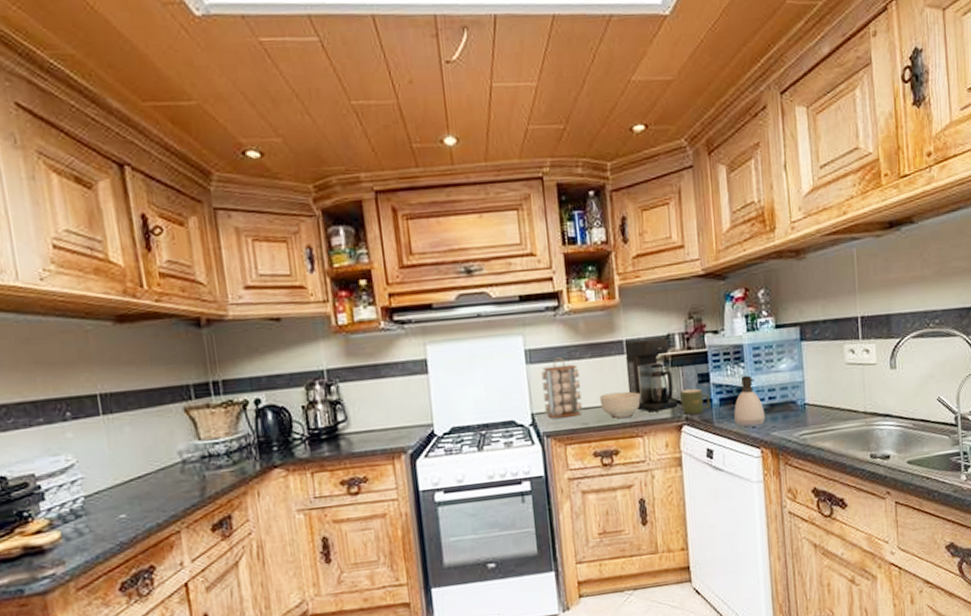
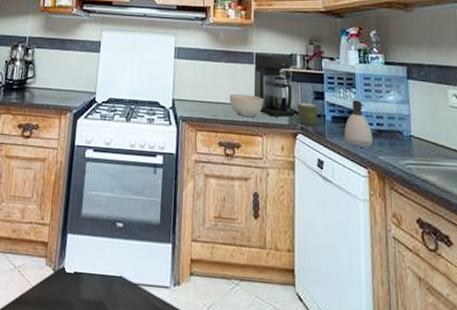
spice rack: present [541,357,582,419] -> none [184,57,215,109]

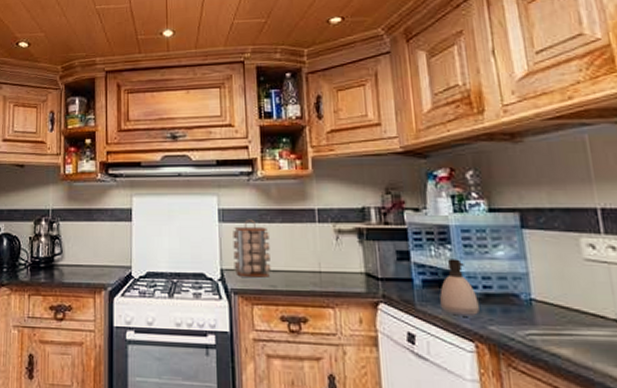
spice rack: none [184,57,215,109] -> present [233,219,271,279]
bowl: present [229,93,264,118] -> none [288,259,333,286]
coffee maker: present [253,54,295,118] -> none [316,209,374,285]
mug: present [298,102,324,127] -> none [376,265,412,294]

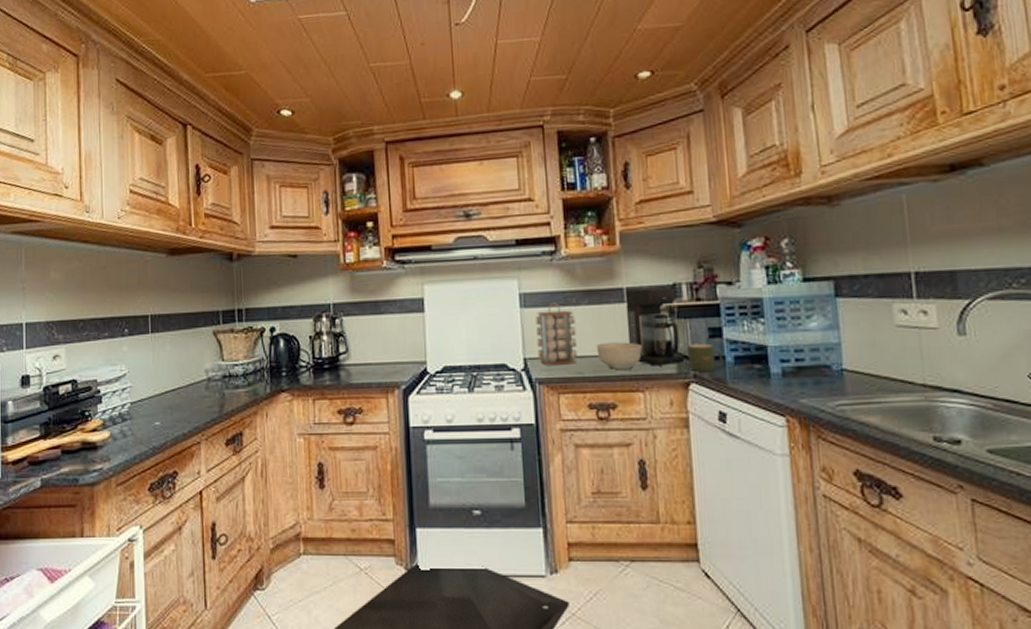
bowl: none [288,259,333,286] -> present [596,342,643,371]
coffee maker: none [316,209,374,285] -> present [624,287,685,366]
mug: none [376,265,412,294] -> present [687,343,724,373]
soap dispenser: present [440,259,480,317] -> none [752,333,791,392]

